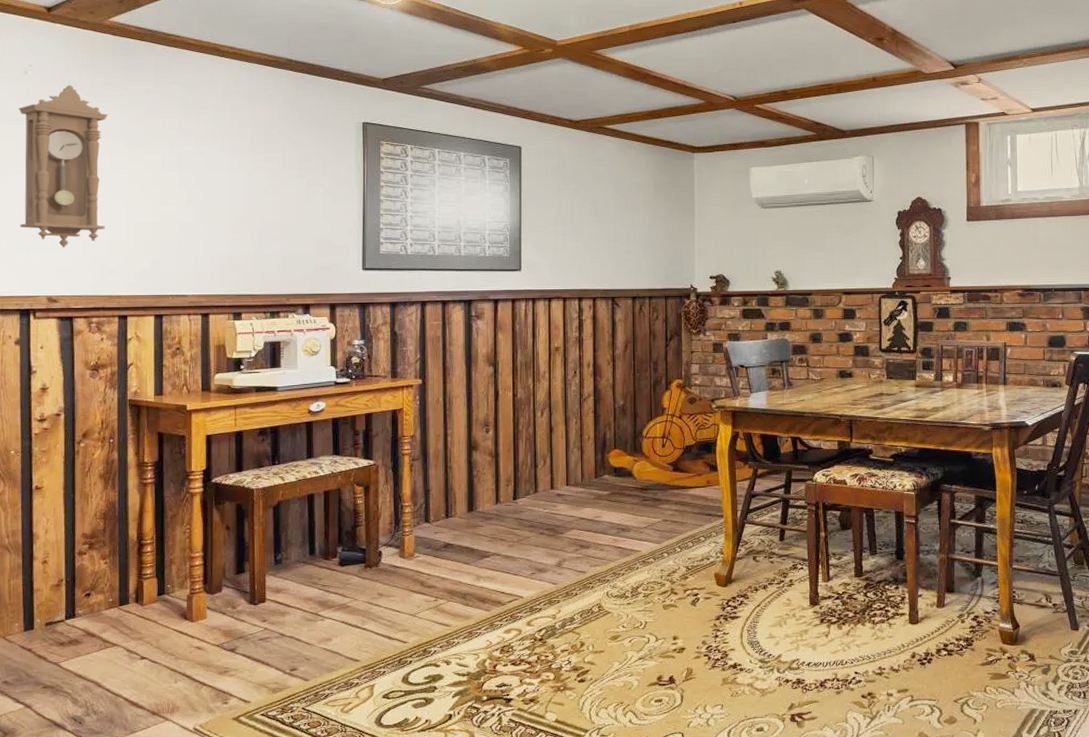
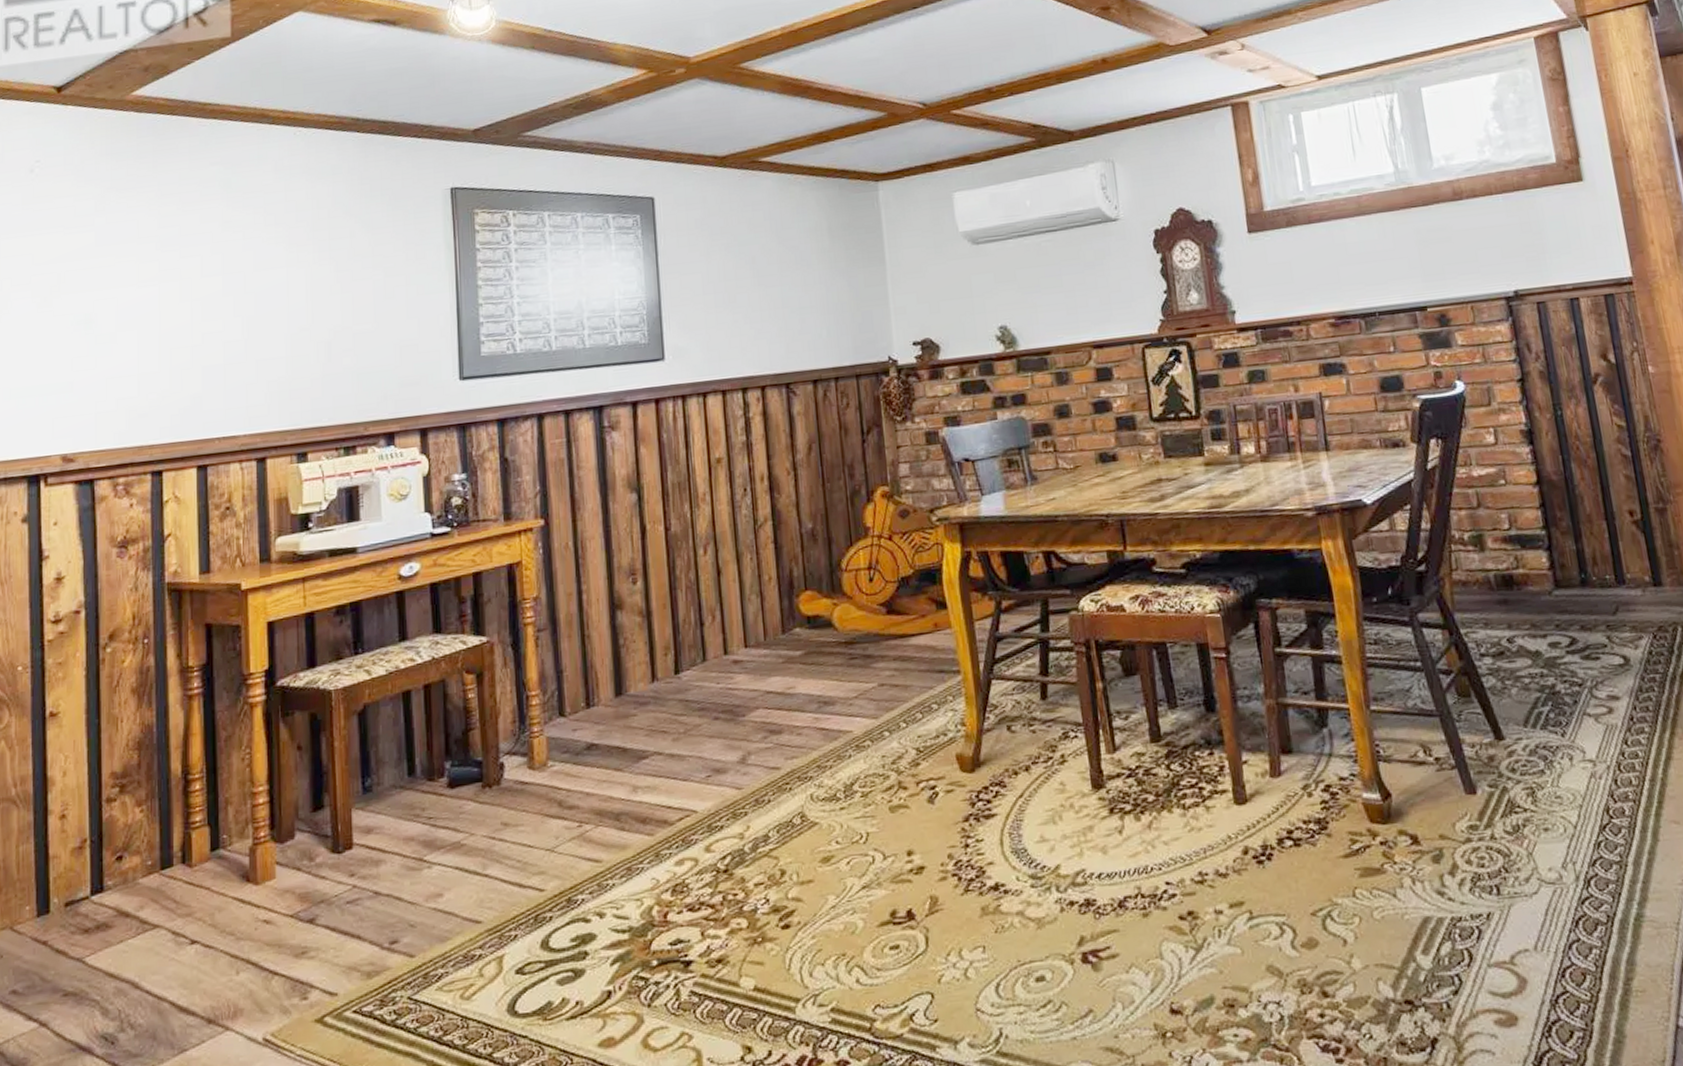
pendulum clock: present [18,85,108,248] -> none [23,180,133,390]

